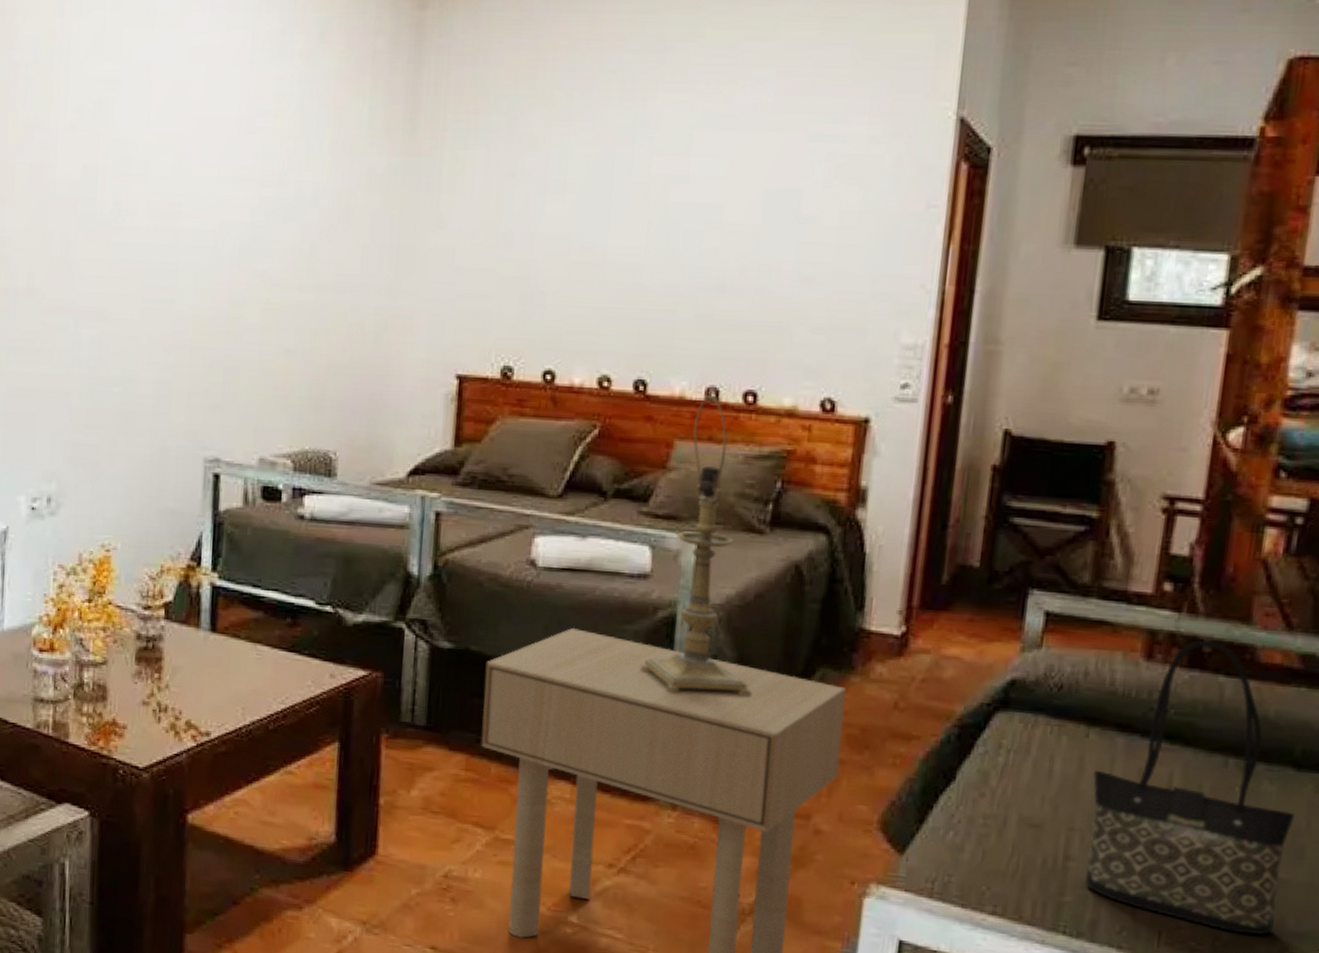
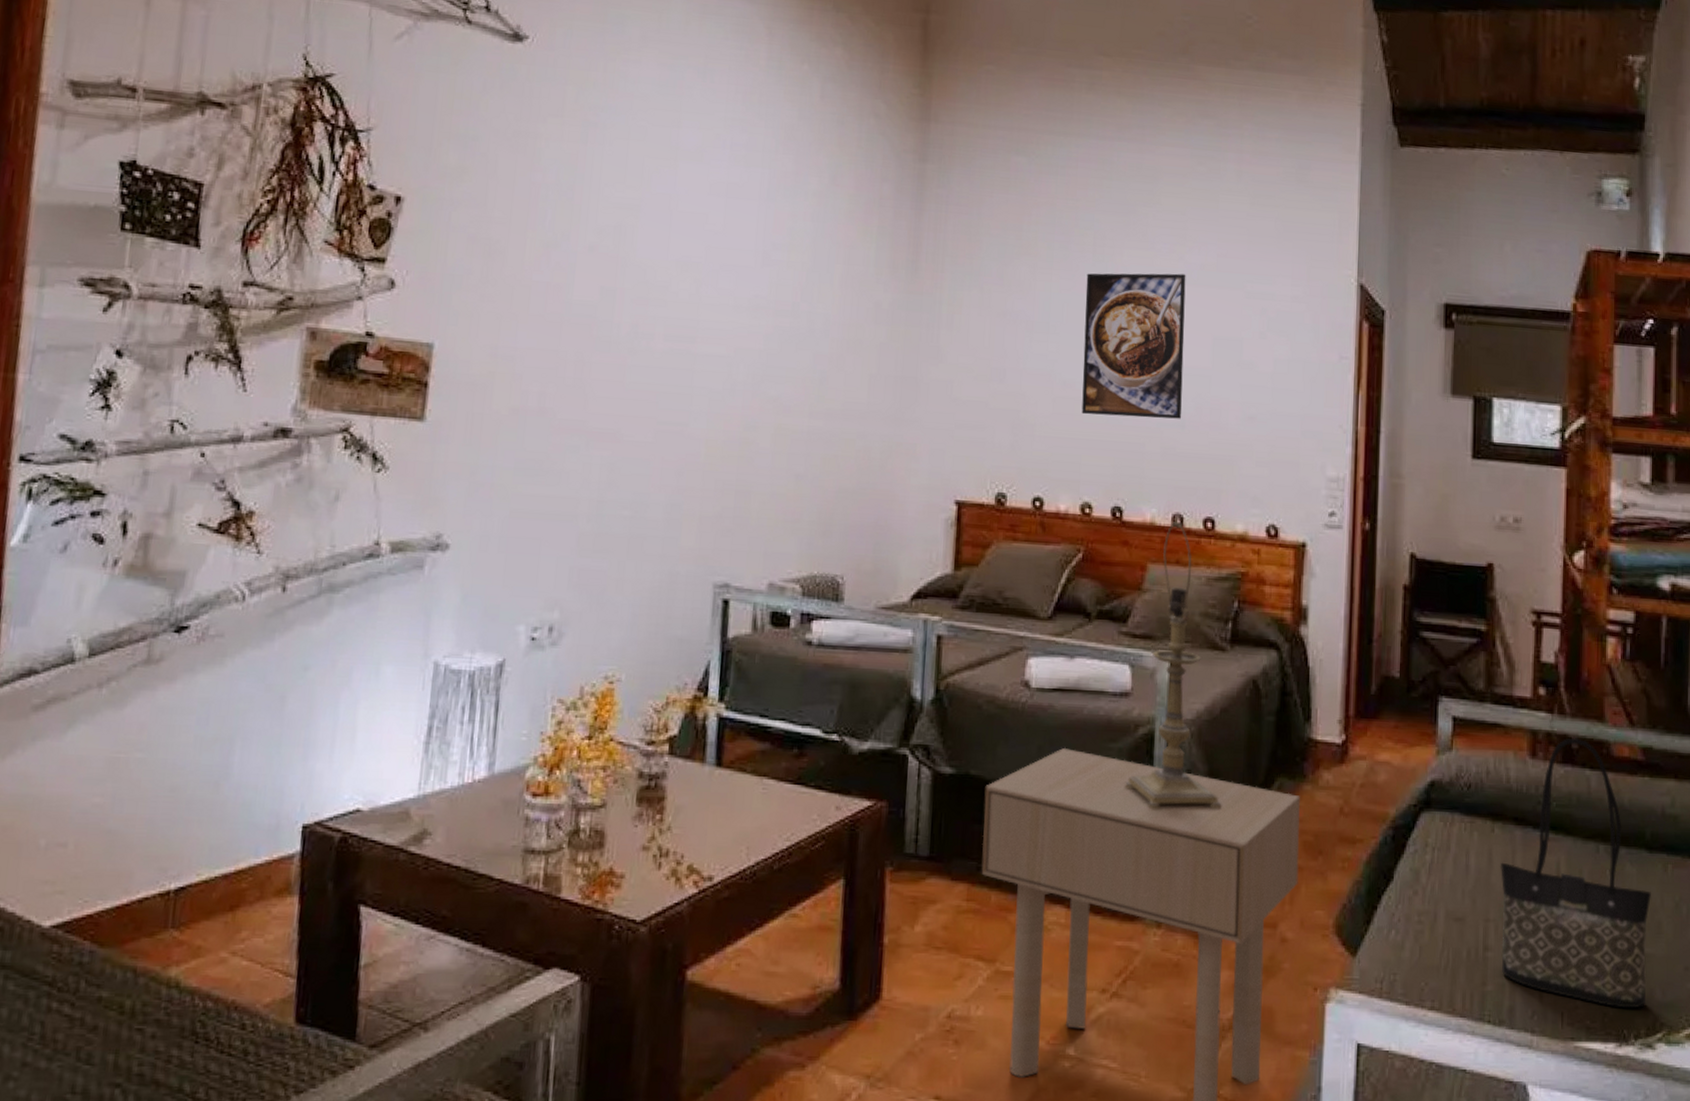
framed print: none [602,117,734,283] -> present [1081,273,1186,419]

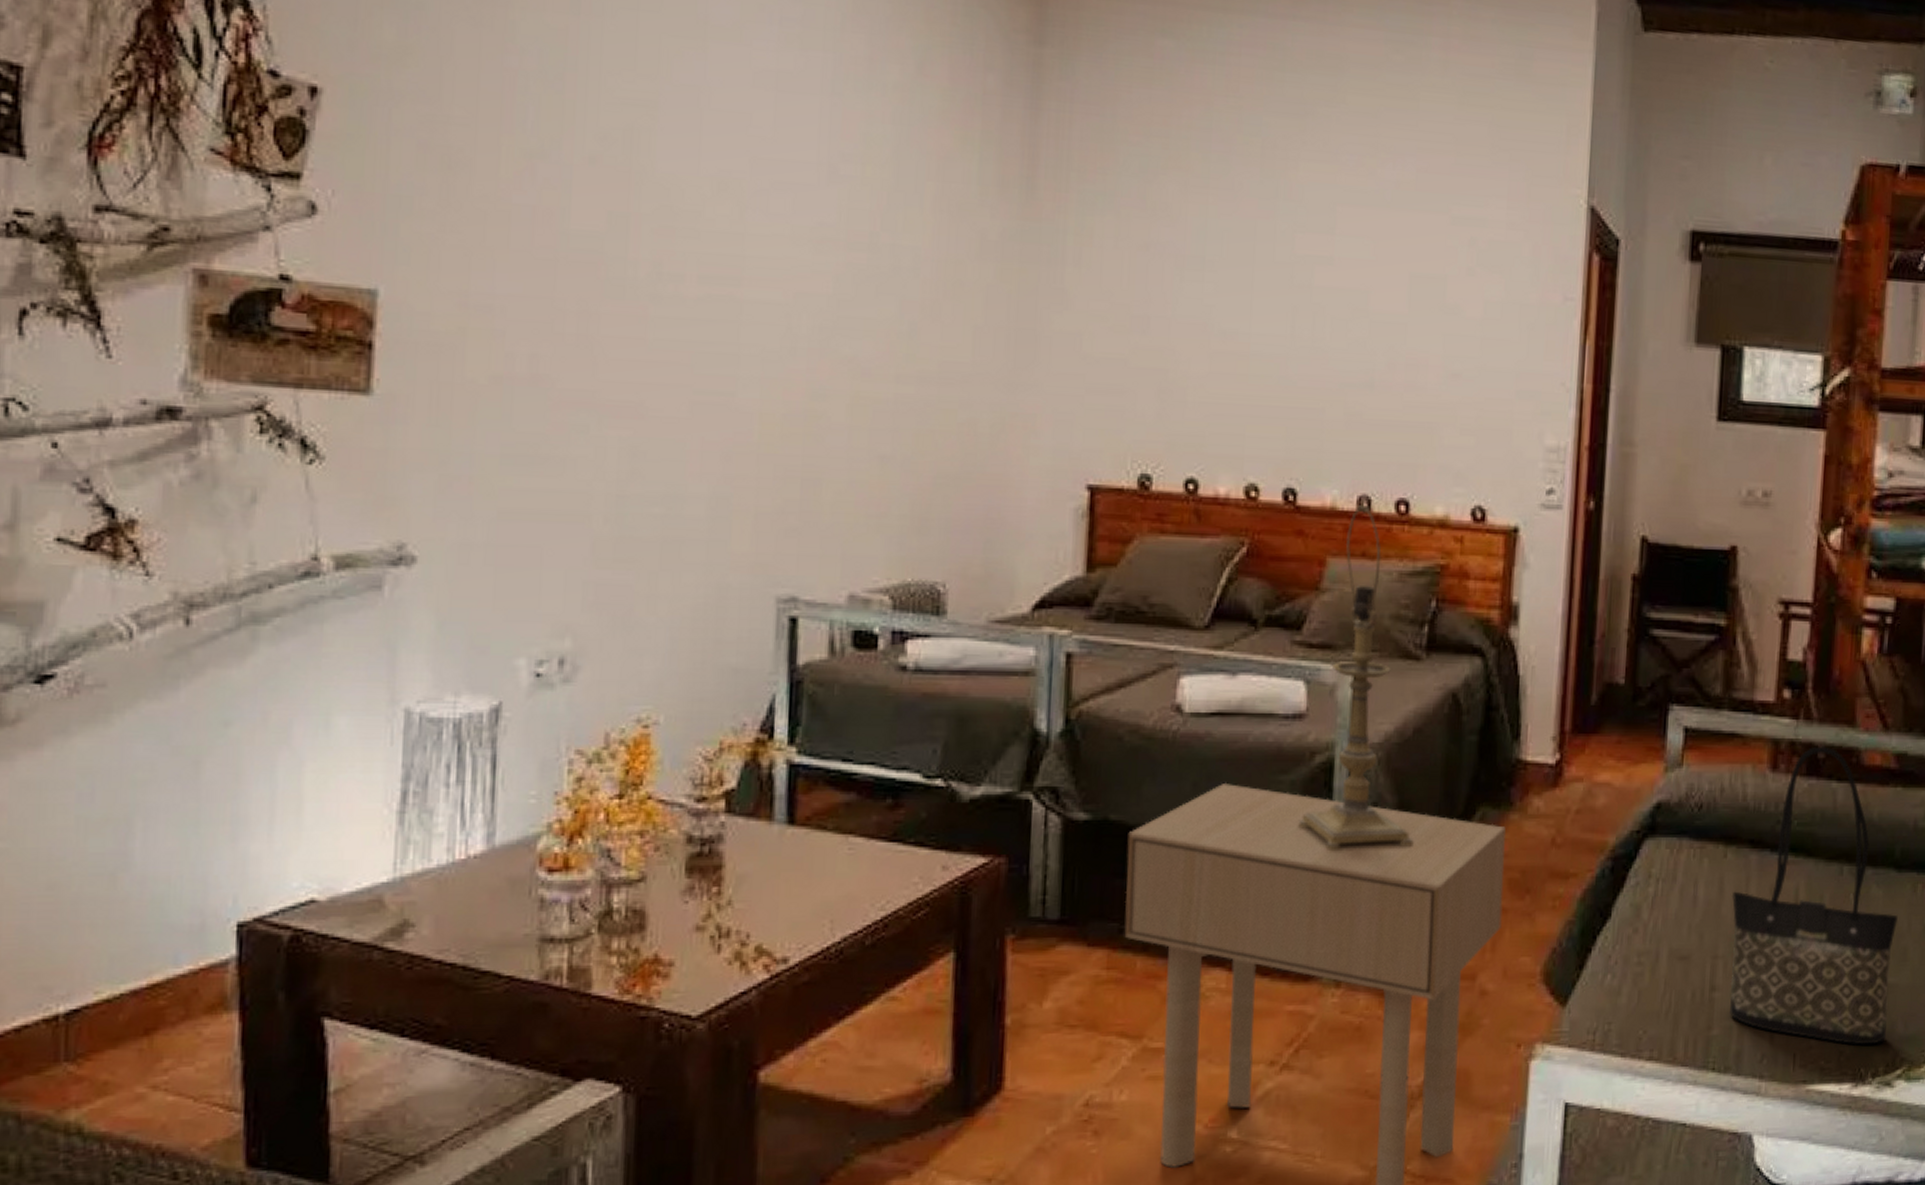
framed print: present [1081,273,1186,419] -> none [1246,192,1378,378]

